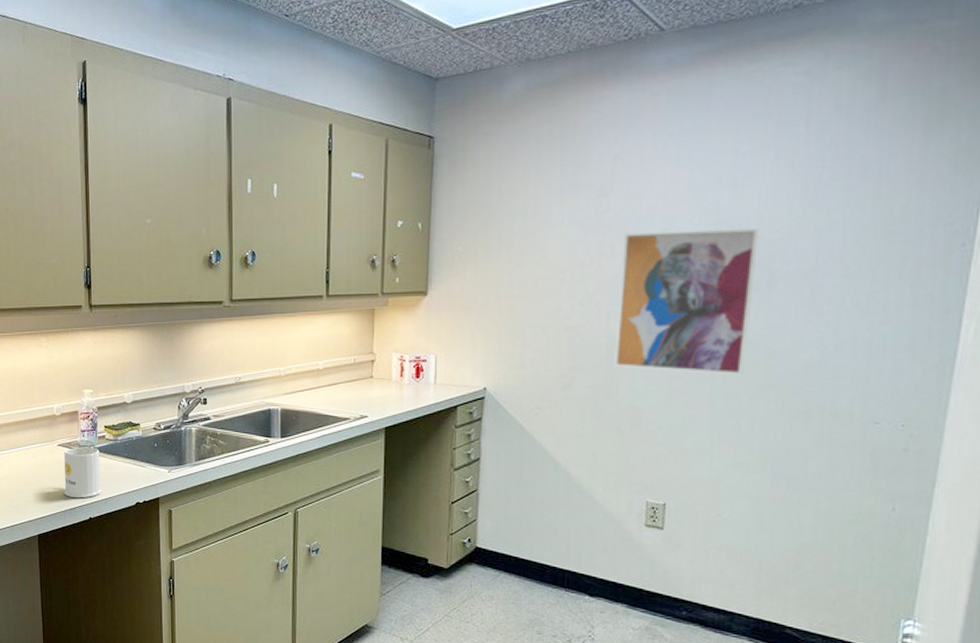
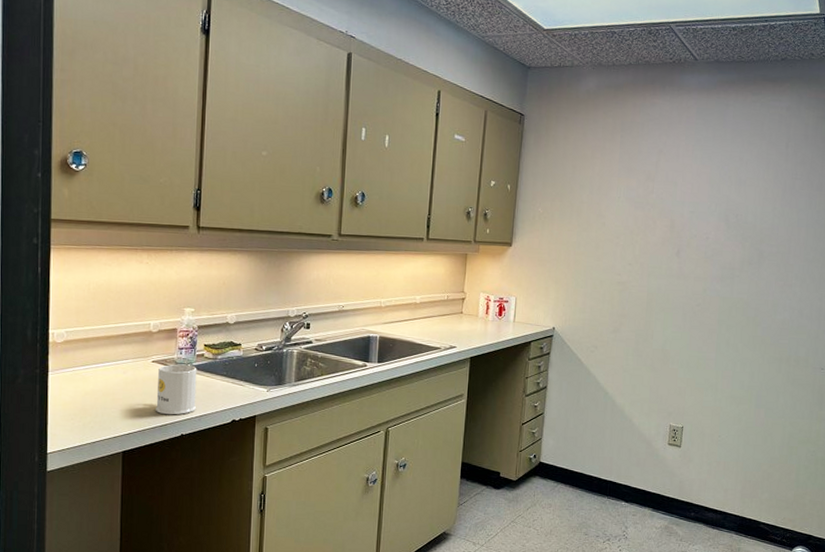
wall art: present [614,228,759,376] -> none [651,211,754,329]

